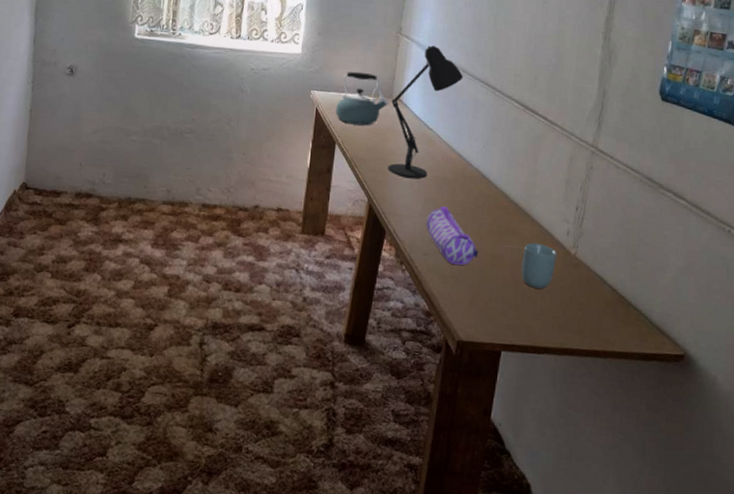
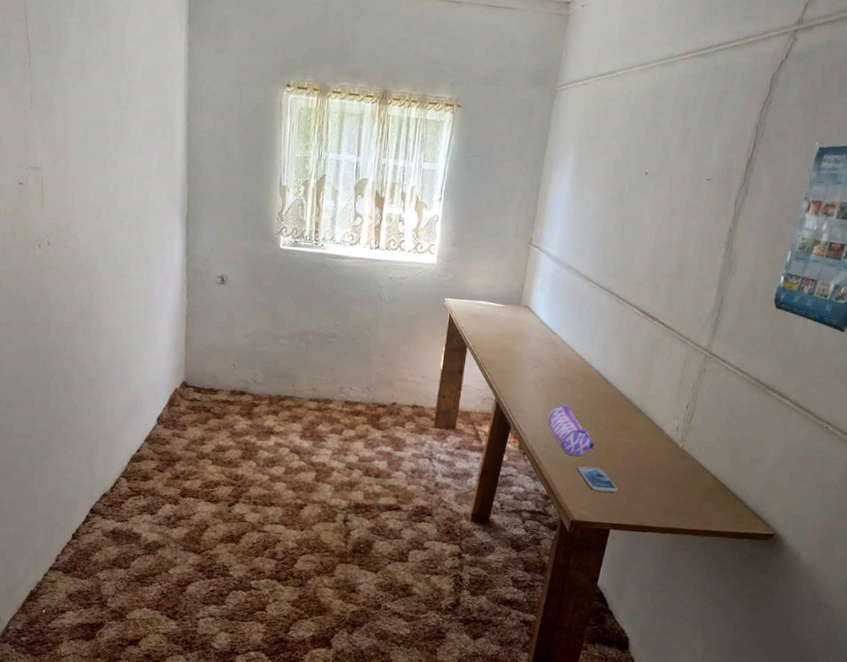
kettle: present [335,71,389,126] -> none [467,280,518,331]
desk lamp: present [388,45,463,179] -> none [514,255,589,379]
smartphone: none [460,276,508,308] -> present [576,466,618,493]
cup: present [521,243,556,289] -> none [632,437,666,477]

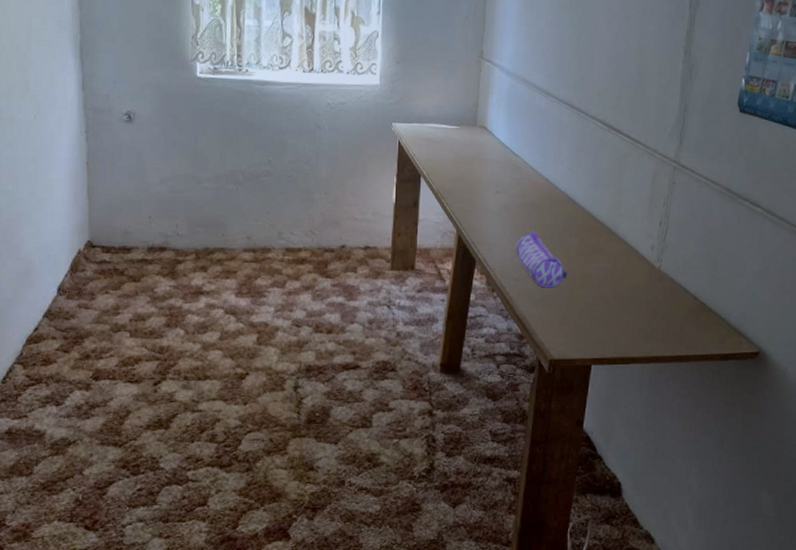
smartphone: present [576,466,618,493] -> none [551,297,597,324]

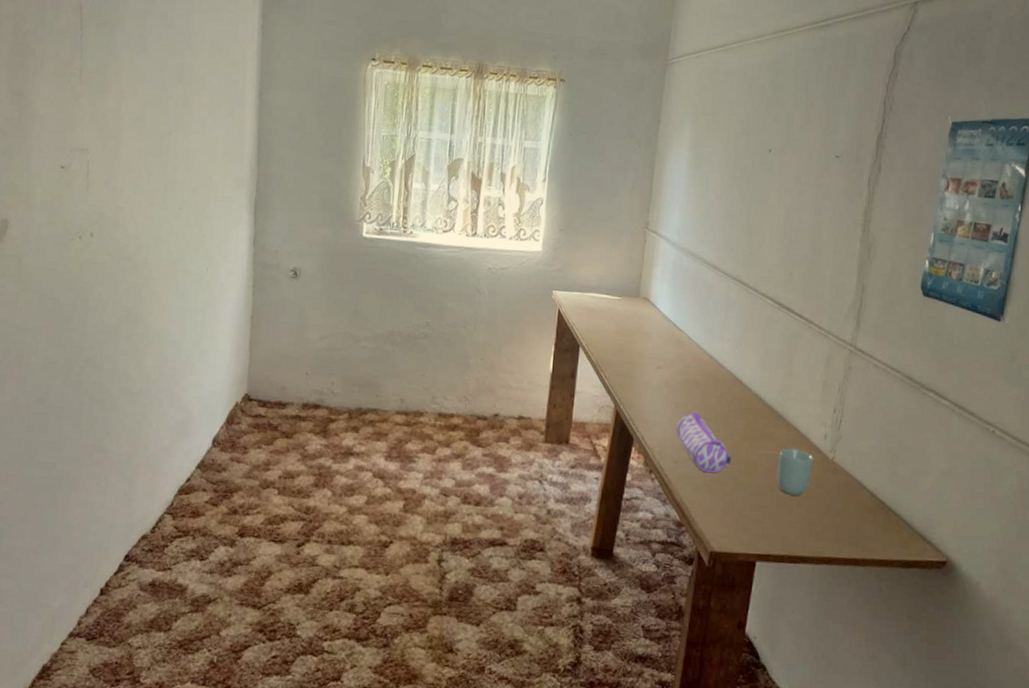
cup: none [608,260,642,303] -> present [776,447,813,496]

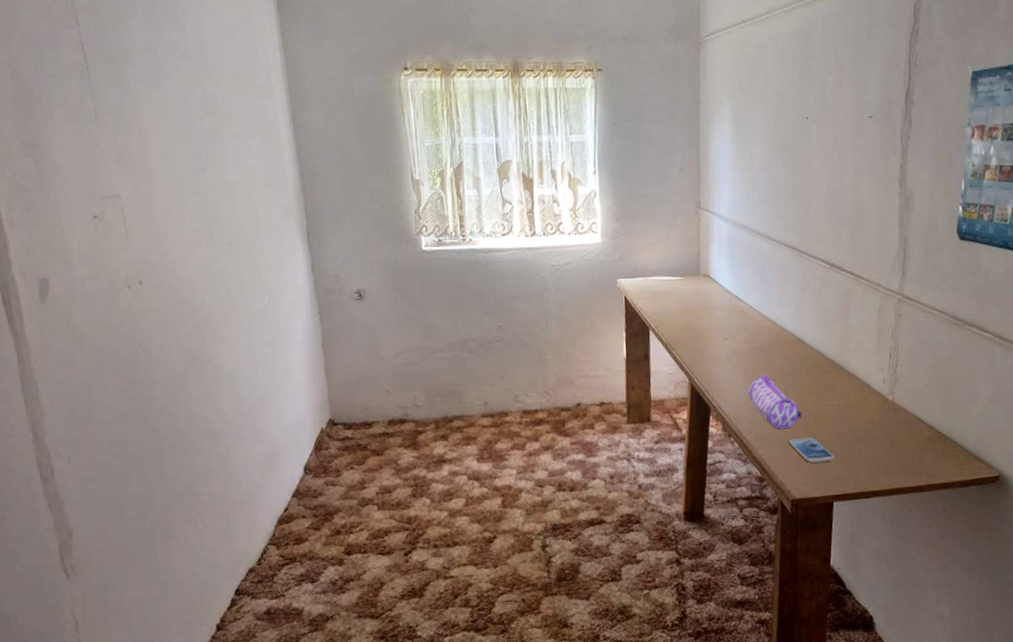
smartphone: none [713,484,763,516] -> present [788,436,835,463]
cup: present [776,447,813,496] -> none [843,395,876,438]

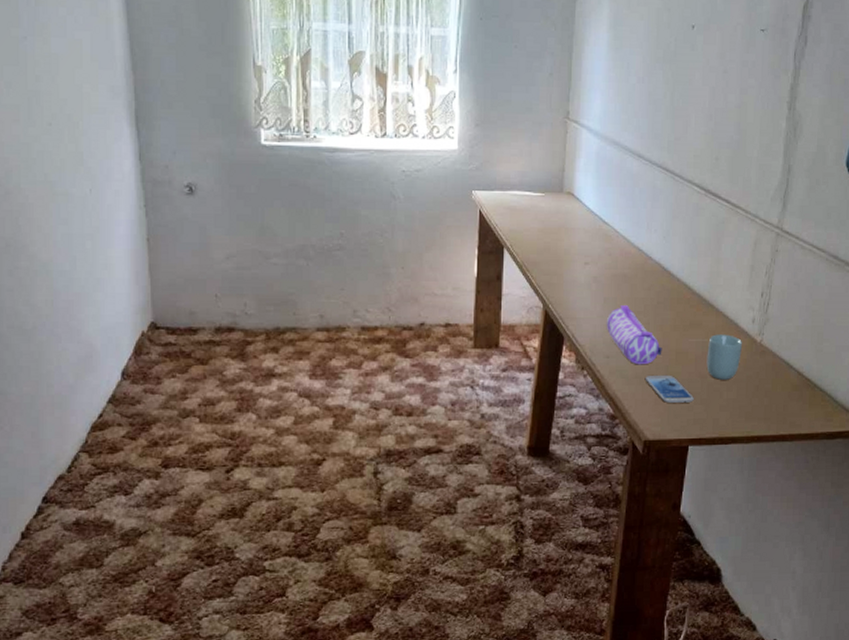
cup: none [843,395,876,438] -> present [706,334,742,380]

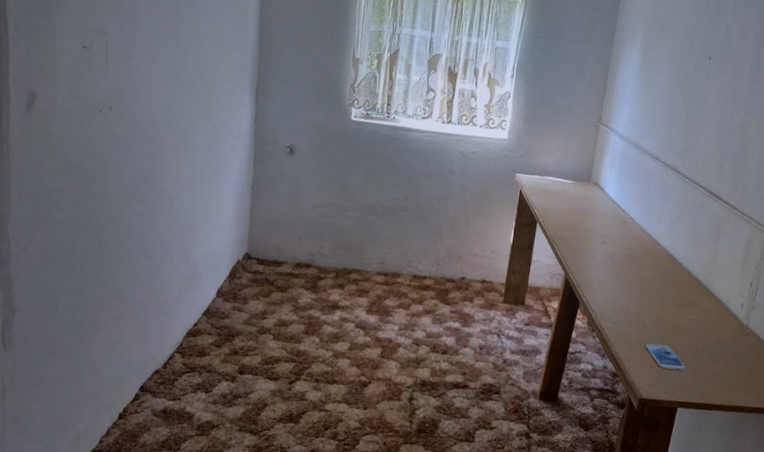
pencil case: present [606,305,662,365] -> none [616,281,662,334]
cup: present [706,334,742,380] -> none [698,314,731,355]

